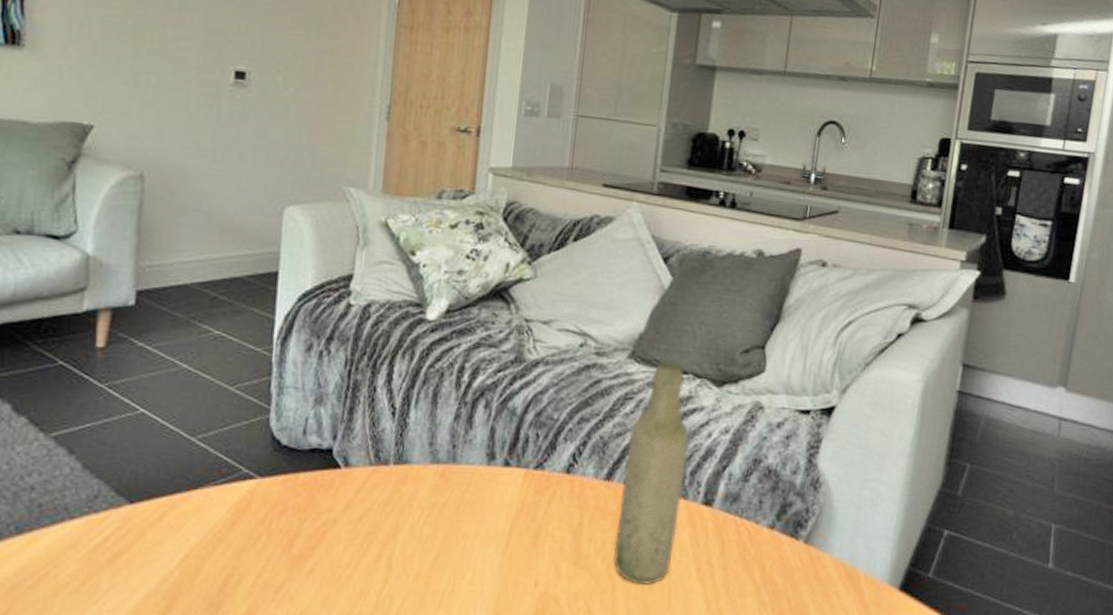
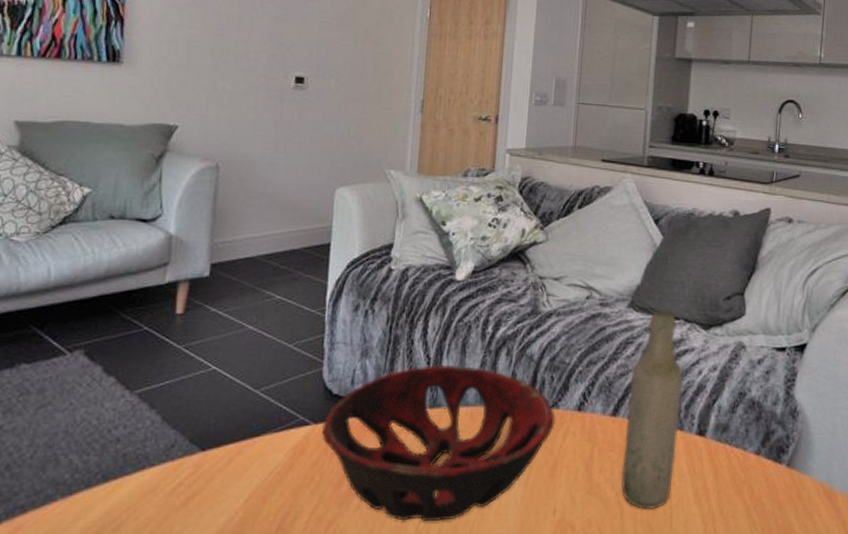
decorative bowl: none [269,415,540,590] -> present [322,364,555,522]

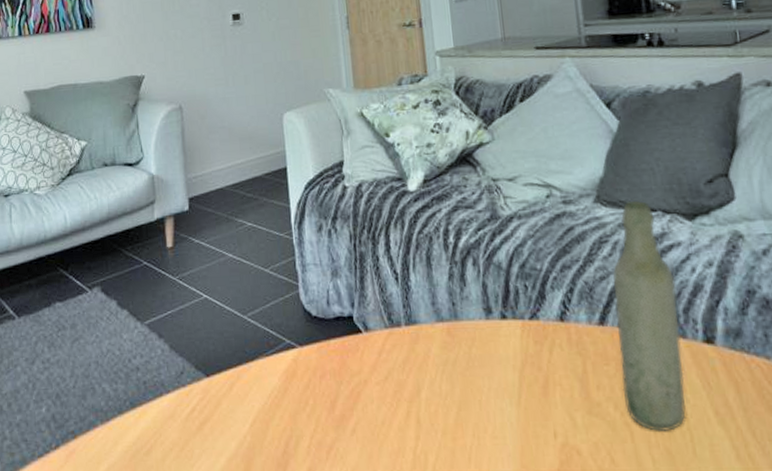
decorative bowl: present [322,364,555,522] -> none [307,279,538,447]

